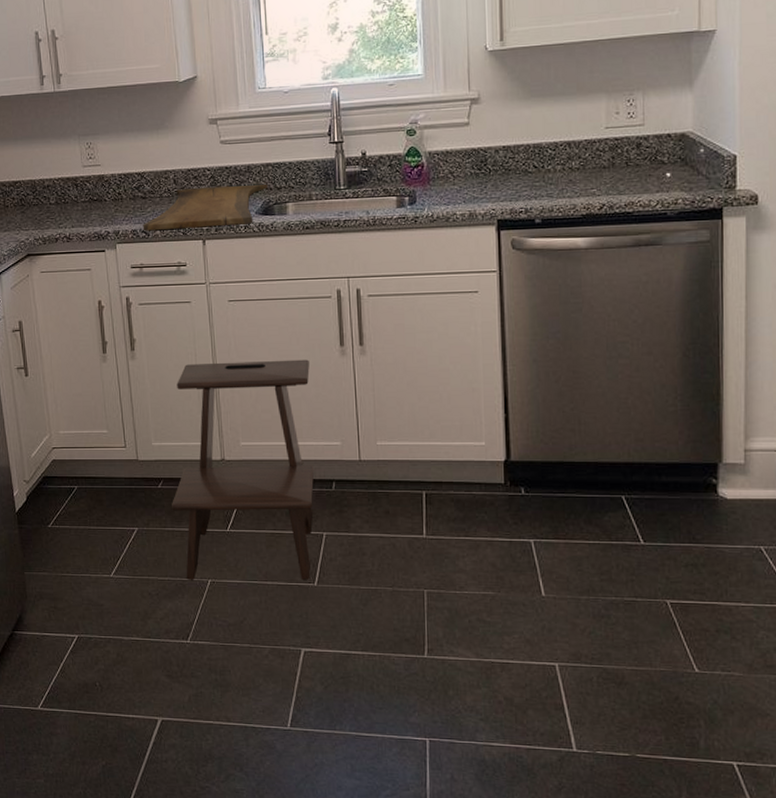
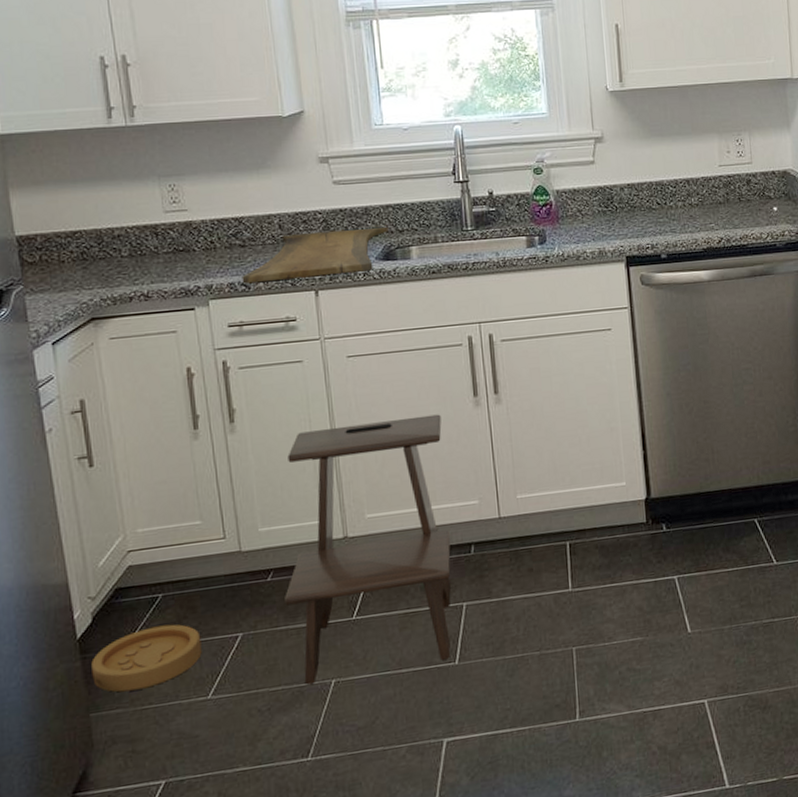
pet bowl: none [26,511,107,560] -> present [91,624,202,693]

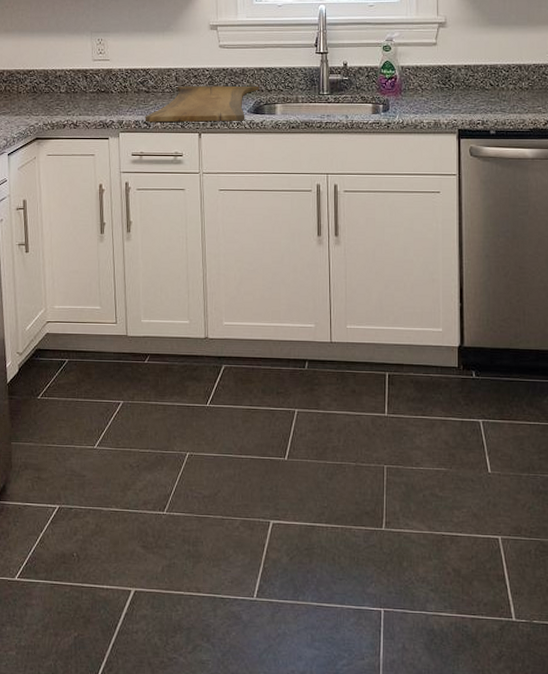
pet bowl: present [91,624,202,693] -> none [15,384,93,431]
step stool: present [285,414,451,685] -> none [156,246,290,454]

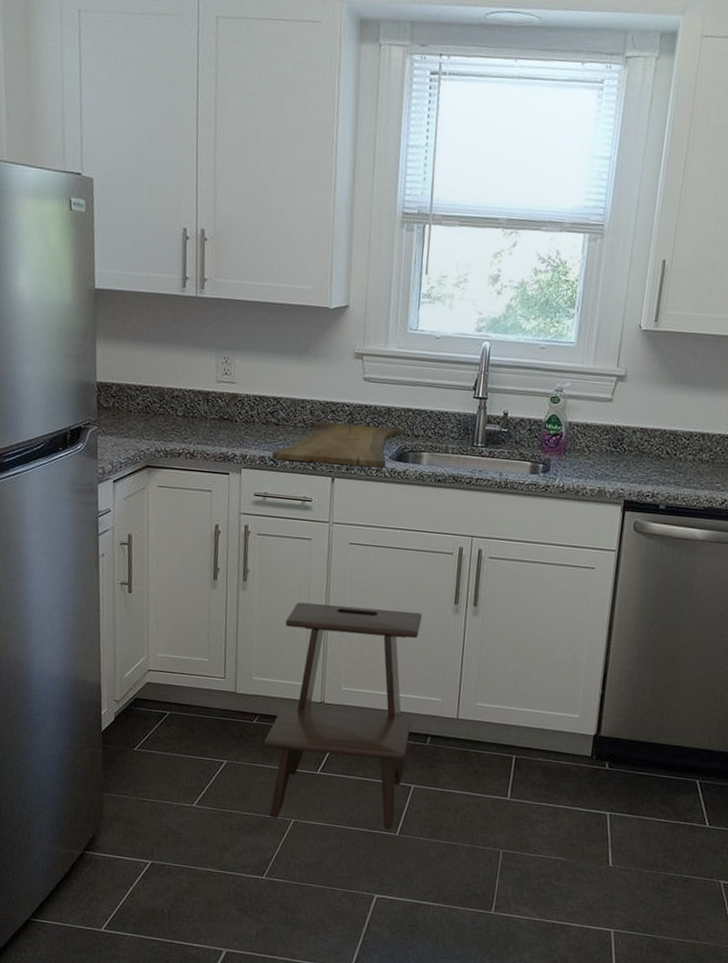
step stool: none [156,246,290,454] -> present [264,602,422,829]

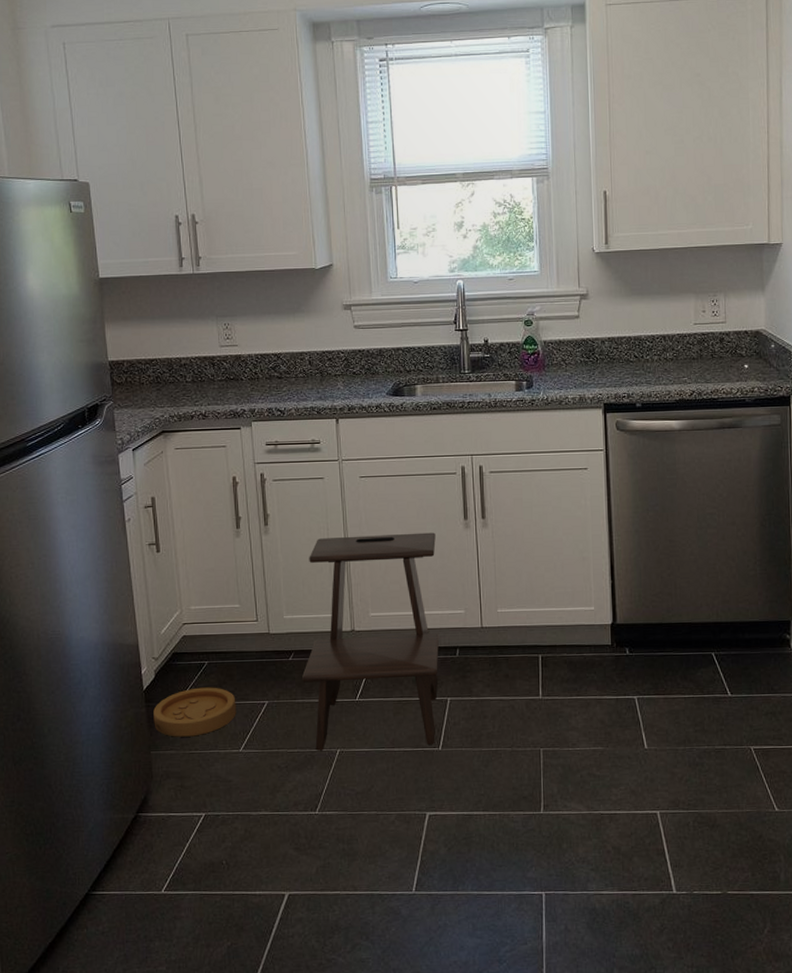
pet bowl: none [109,736,195,785] -> present [153,687,236,737]
cutting board: present [271,421,405,468] -> none [278,365,398,410]

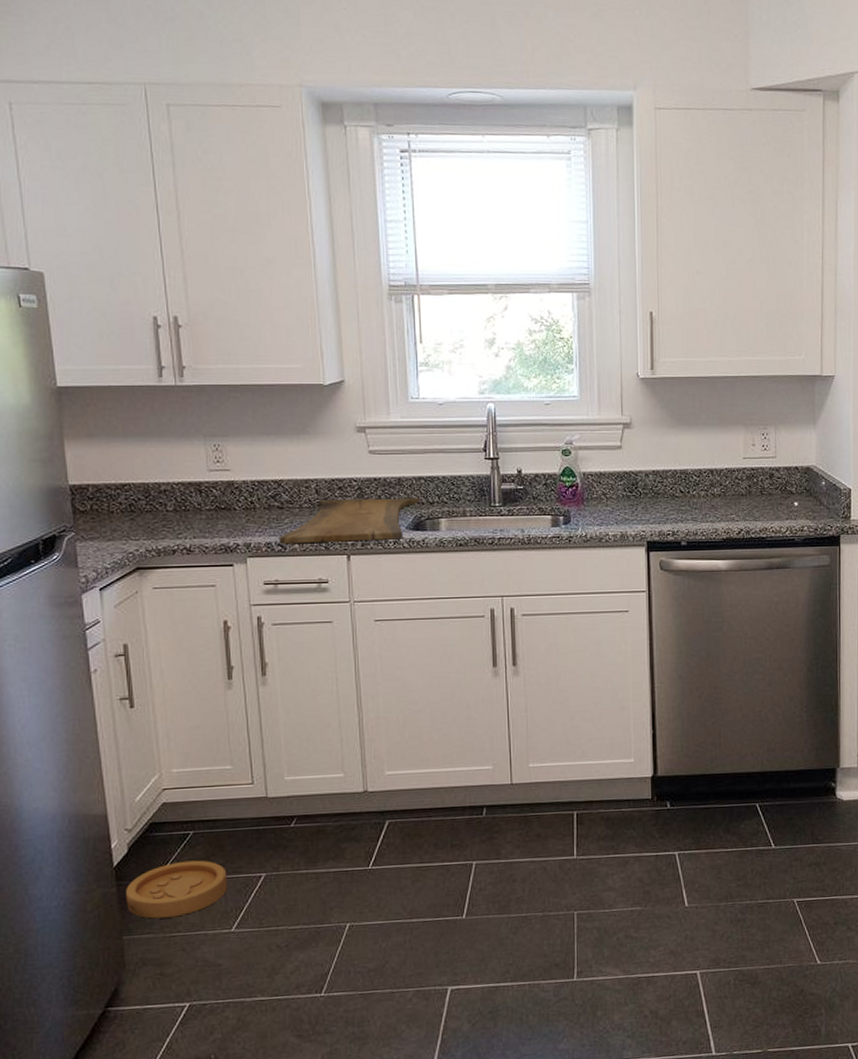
cutting board: none [278,365,398,410] -> present [279,496,419,544]
step stool: present [302,532,440,751] -> none [306,681,465,926]

